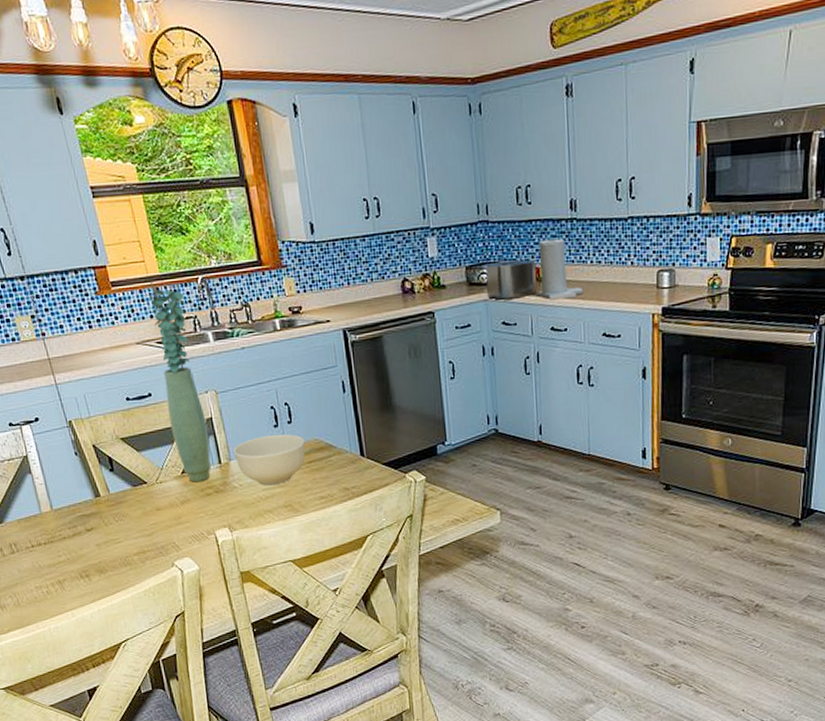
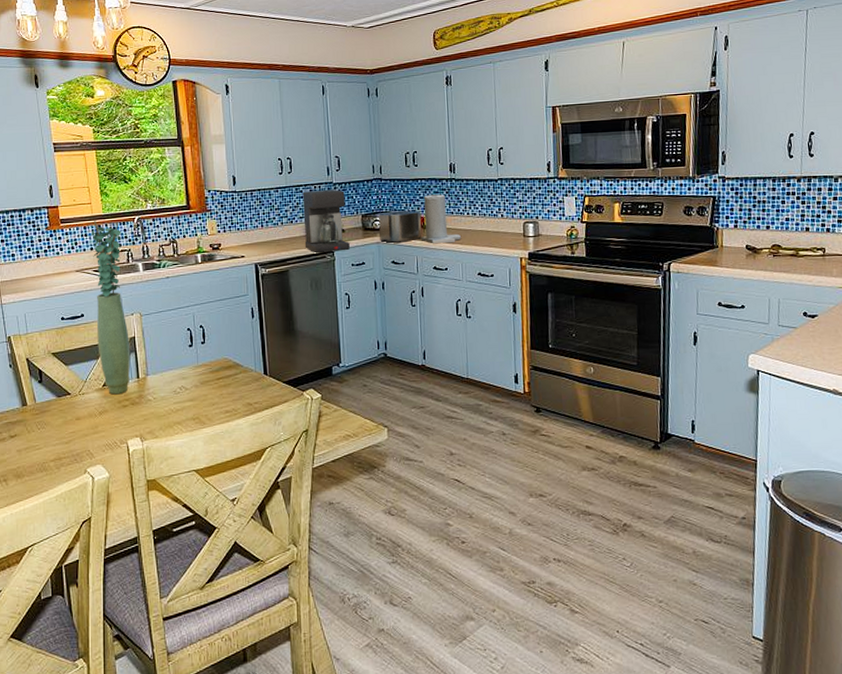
bowl: present [233,434,306,486] -> none [150,353,215,399]
coffee maker: none [394,235,453,315] -> present [302,189,350,254]

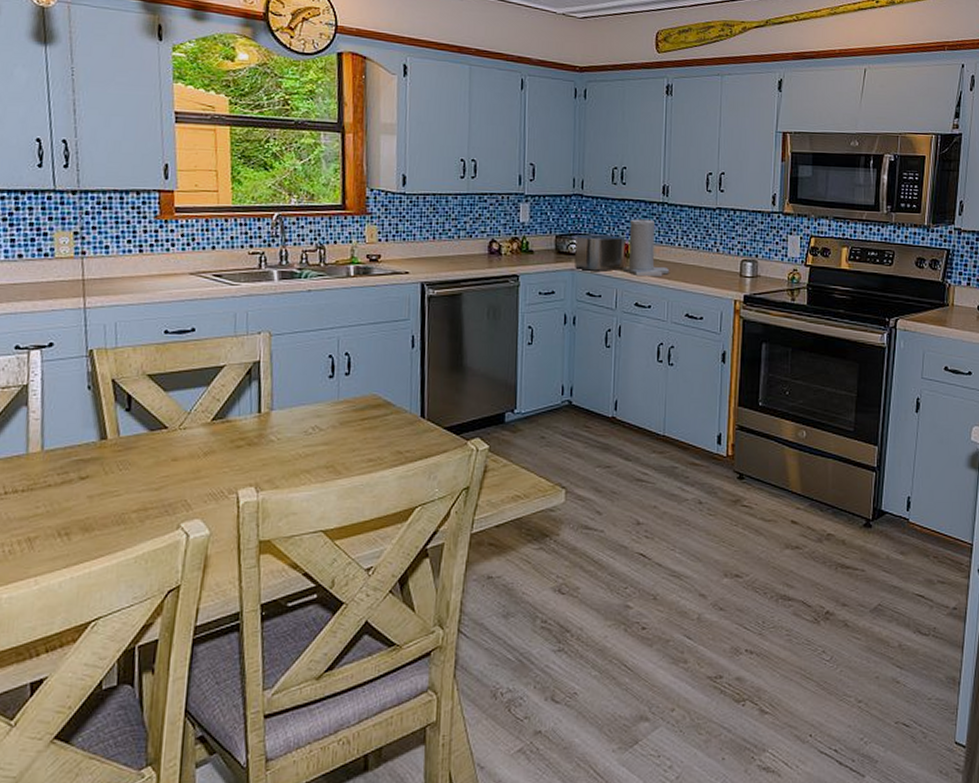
vase: present [90,220,131,395] -> none [209,212,255,432]
coffee maker: present [302,189,350,254] -> none [484,201,538,277]

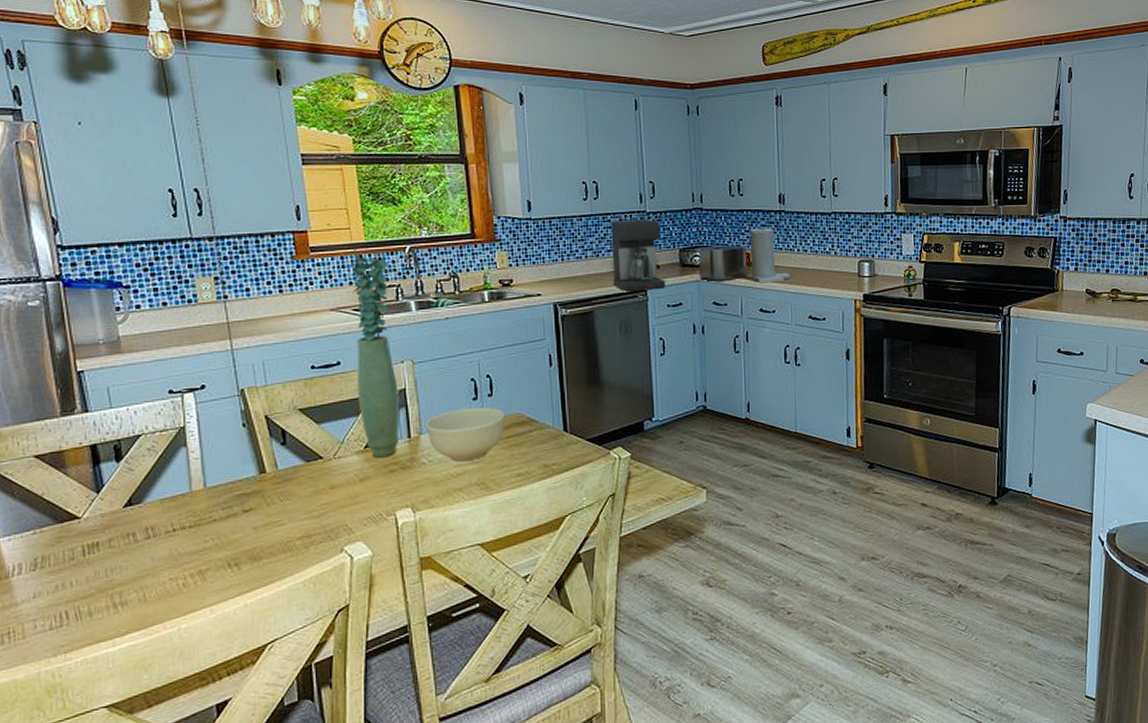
vase: none [209,212,255,432] -> present [349,248,400,458]
bowl: none [277,385,361,442] -> present [425,407,505,462]
coffee maker: none [484,201,538,277] -> present [611,219,665,292]

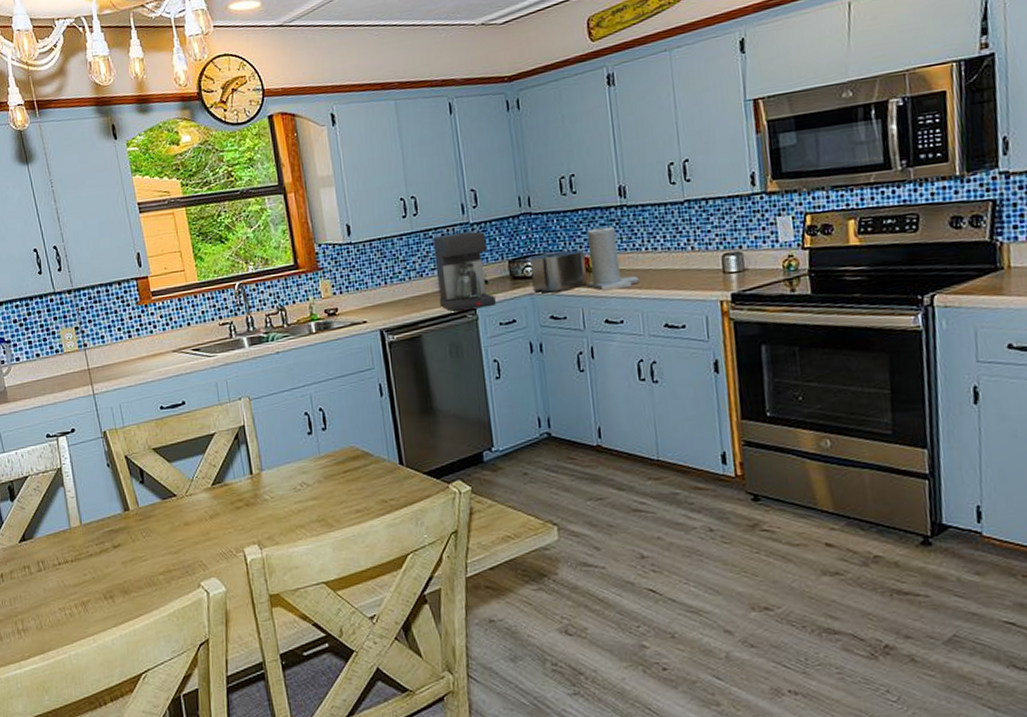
vase: present [349,248,400,458] -> none [186,289,242,495]
bowl: present [425,407,505,462] -> none [265,441,341,498]

